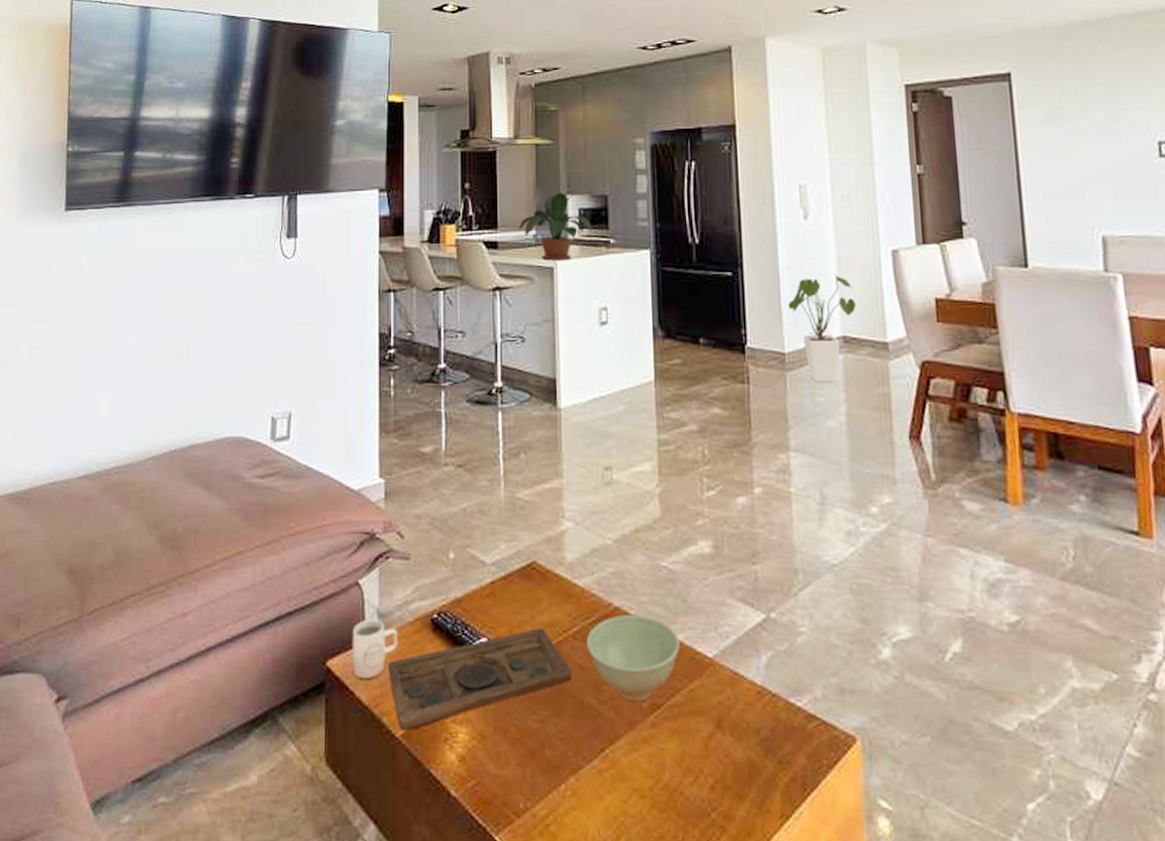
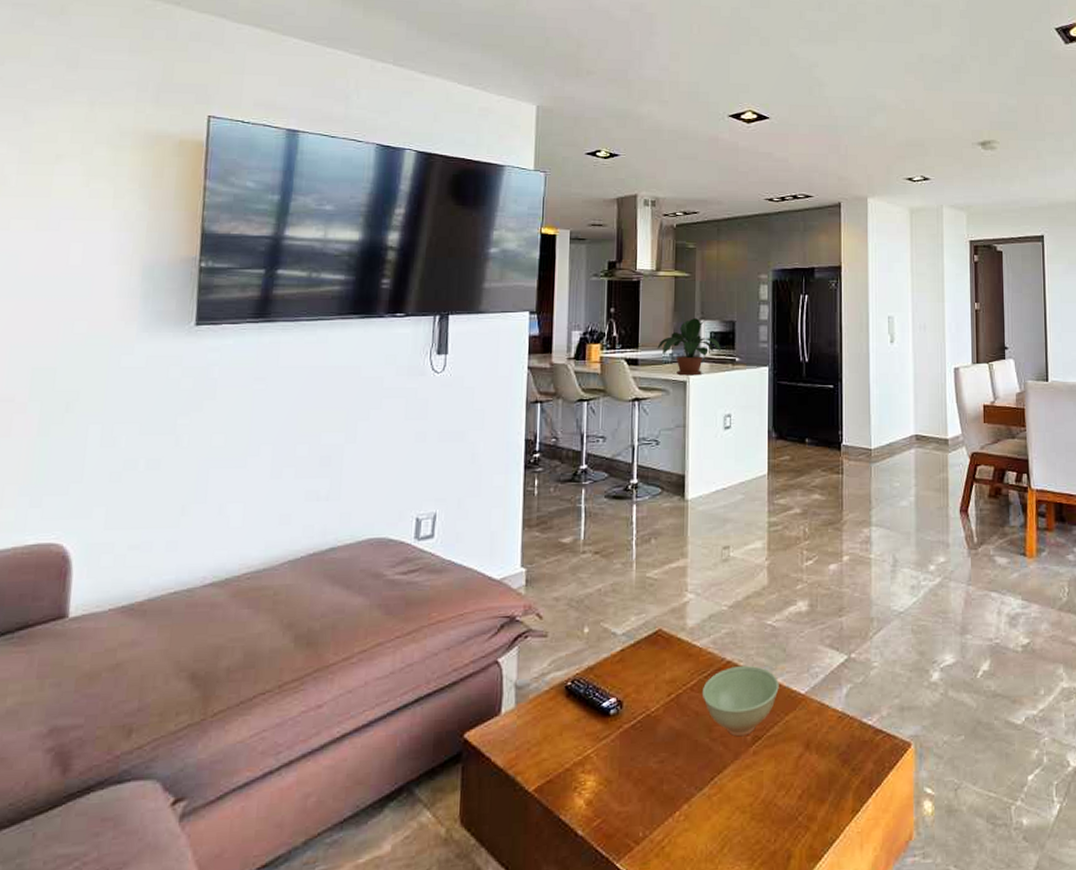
mug: present [352,619,398,680] -> none [489,691,534,746]
decorative tray: present [388,627,572,731] -> none [523,684,689,786]
house plant: present [787,273,856,384] -> none [875,386,926,473]

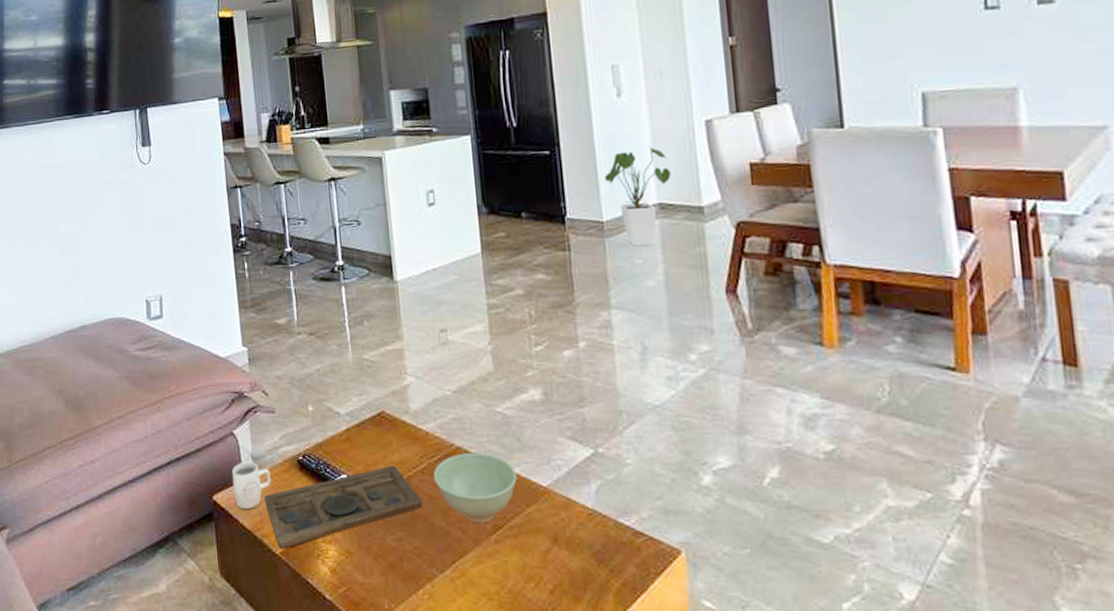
mug: none [489,691,534,746] -> present [231,461,271,510]
decorative tray: none [523,684,689,786] -> present [264,465,423,549]
potted plant: present [657,313,720,375] -> none [347,85,415,151]
house plant: none [875,386,926,473] -> present [604,145,671,248]

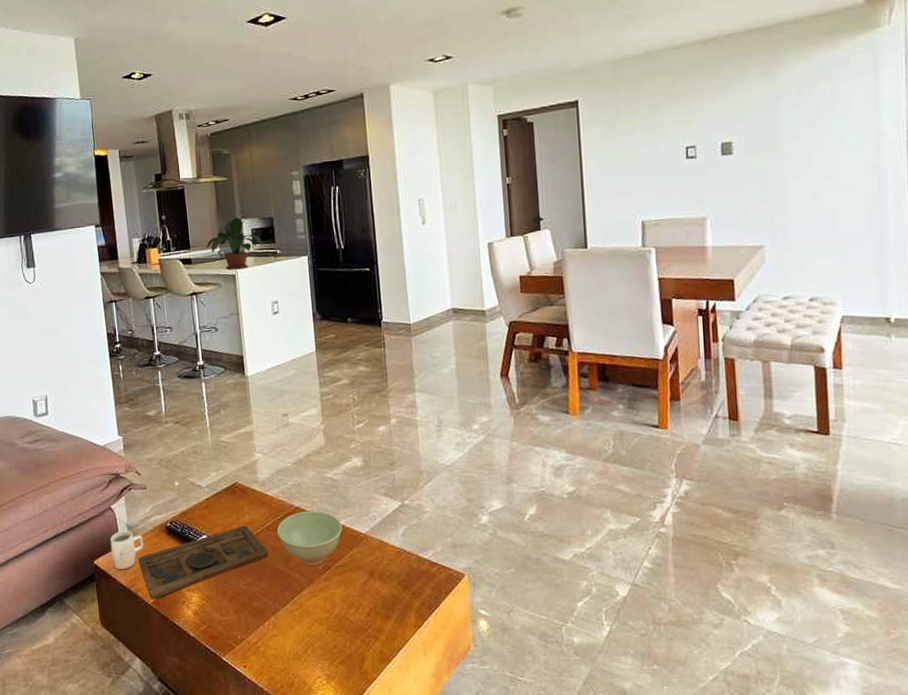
potted plant: none [347,85,415,151] -> present [206,214,262,269]
house plant: present [604,145,671,248] -> none [411,263,462,344]

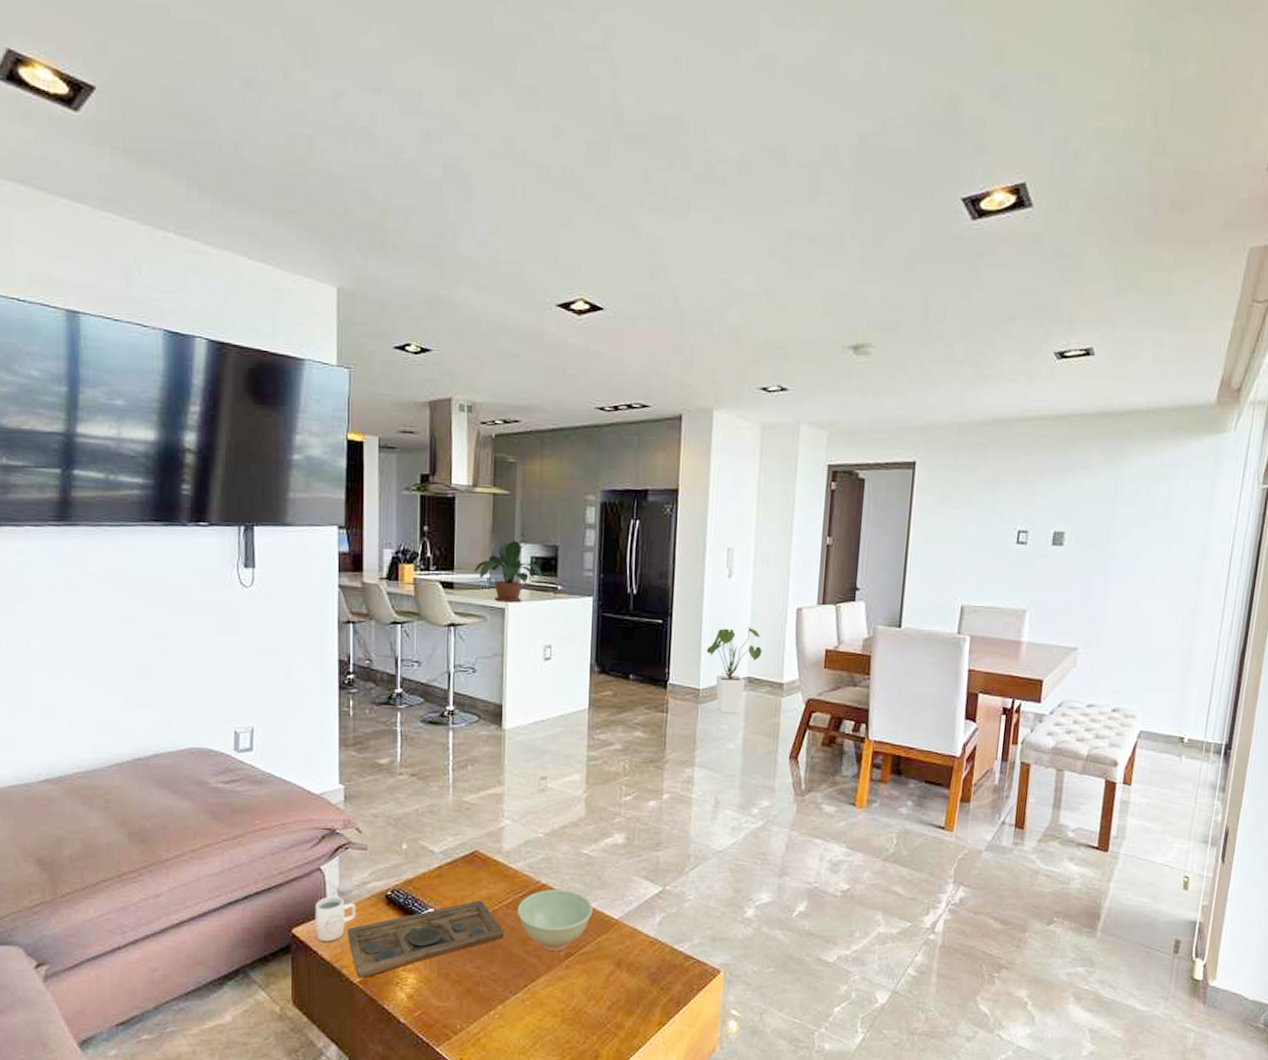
house plant: none [411,263,462,344] -> present [706,625,762,715]

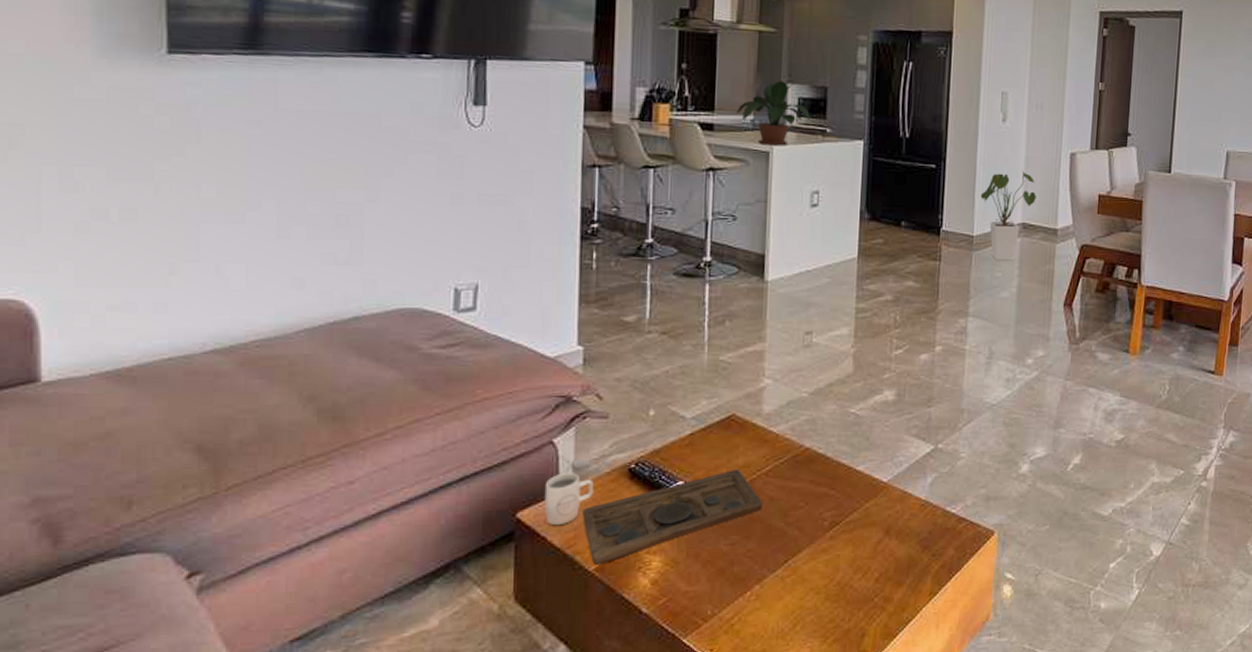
bowl: present [517,889,593,952] -> none [777,452,861,522]

